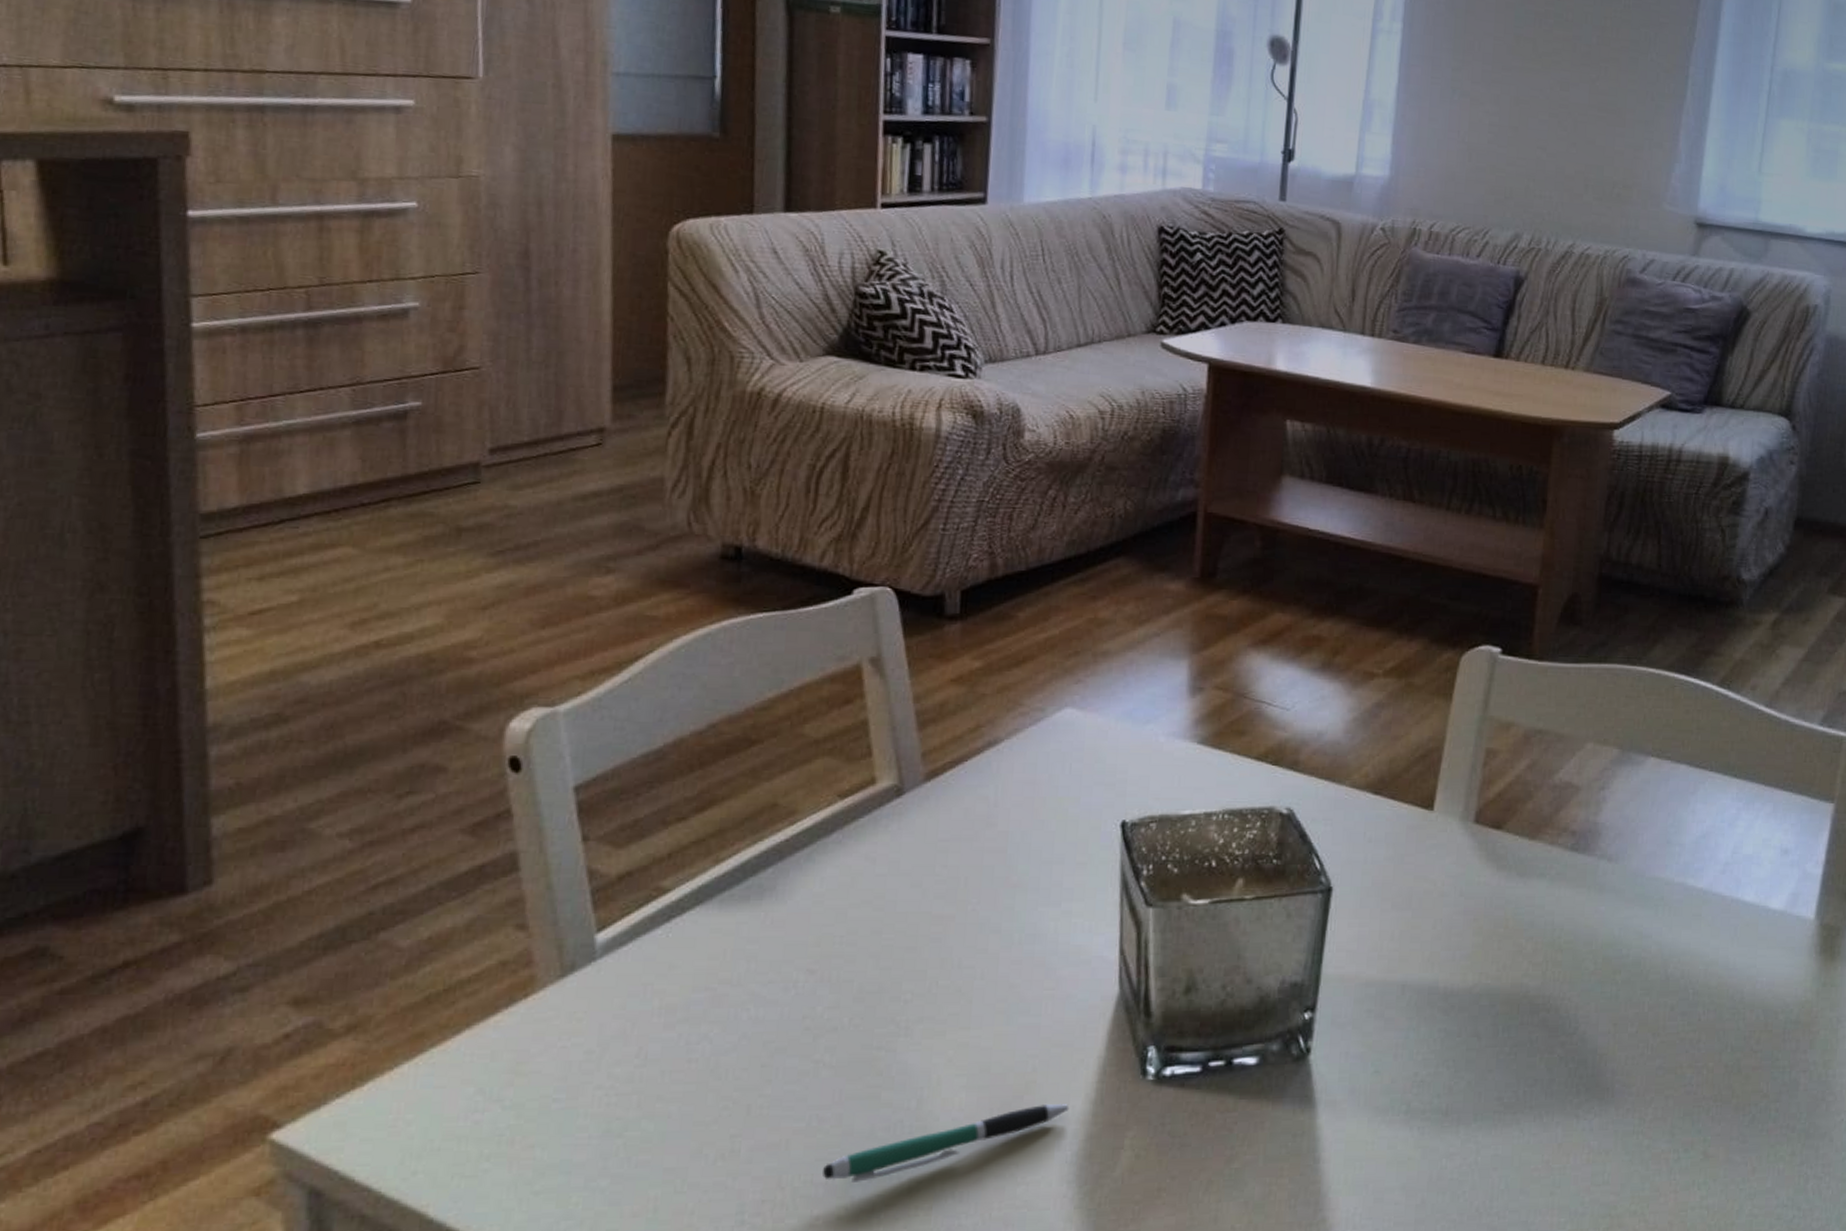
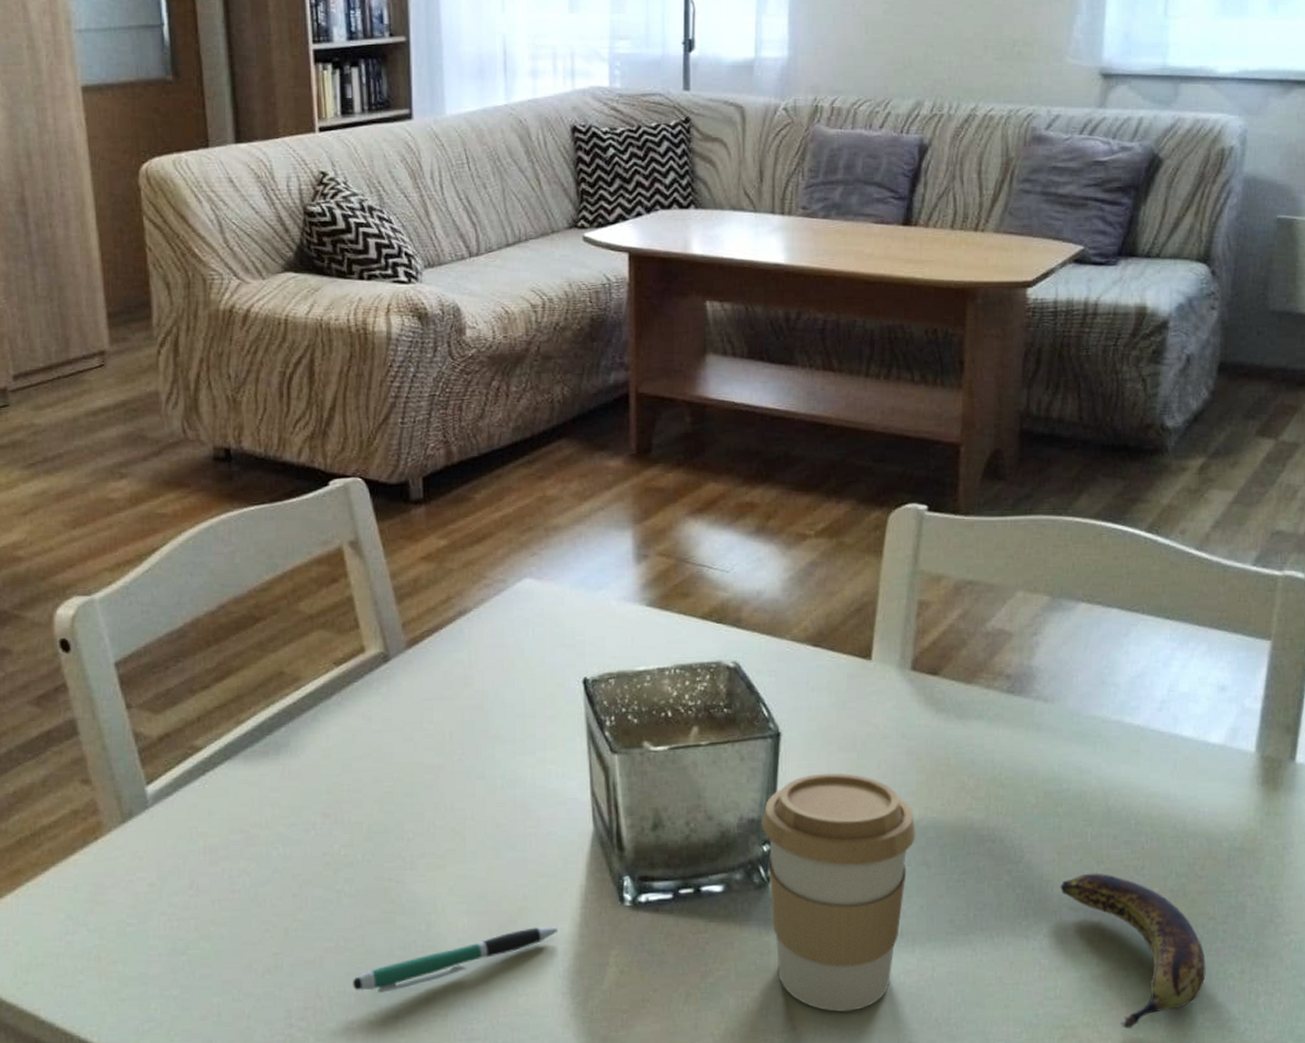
coffee cup: none [1304,933,1469,1202] -> present [762,773,916,1013]
banana: none [1614,1046,1757,1218] -> present [1060,873,1206,1029]

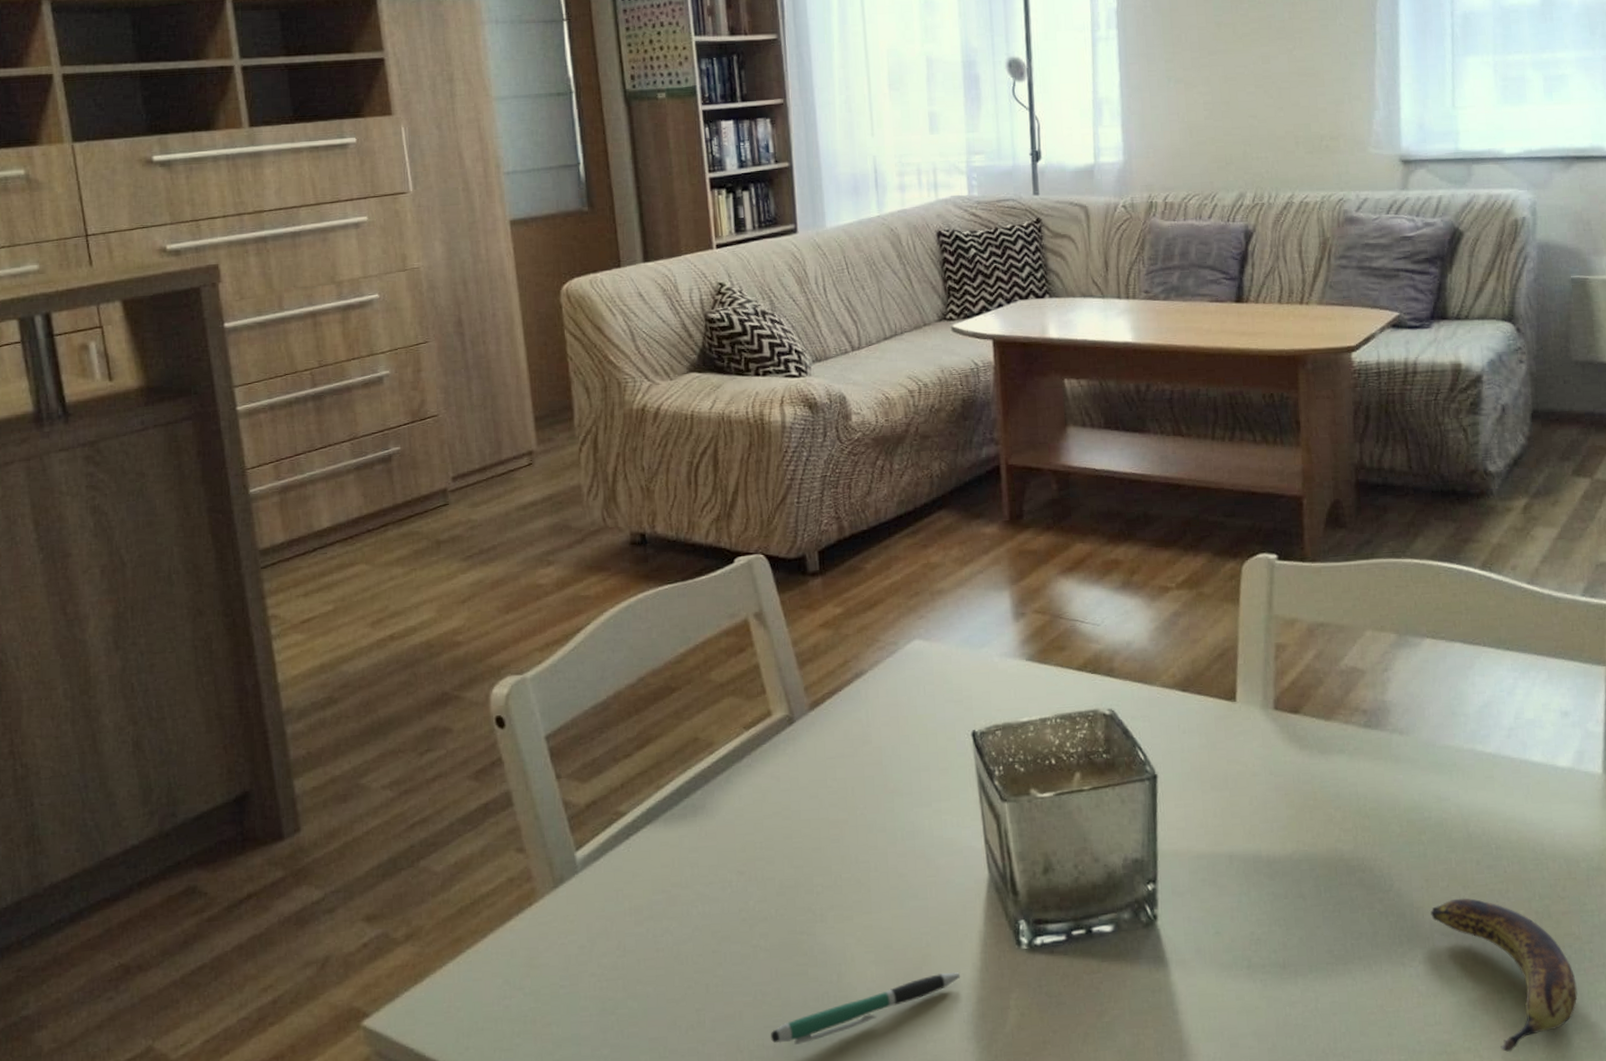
coffee cup: present [762,773,916,1013] -> none [1145,811,1291,1047]

